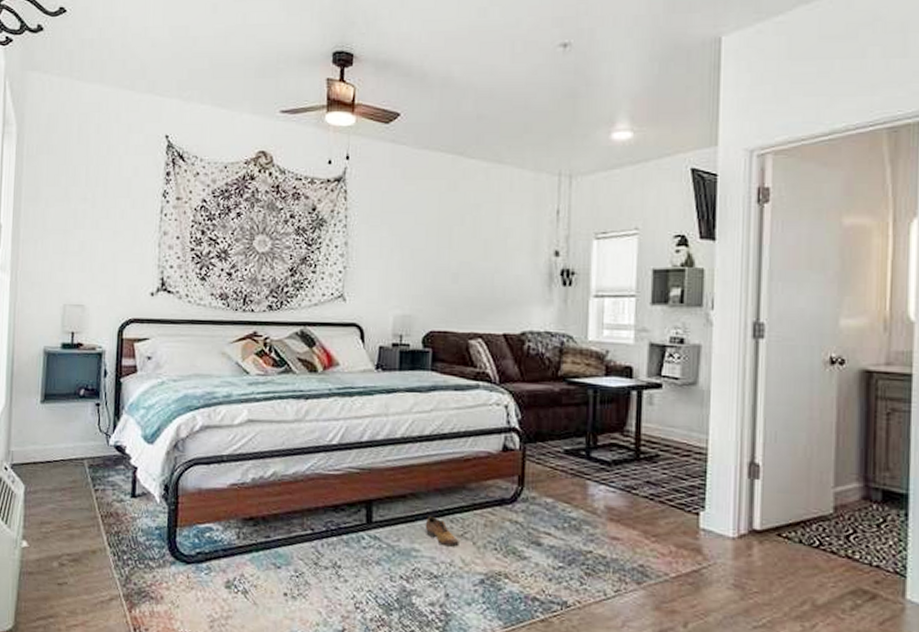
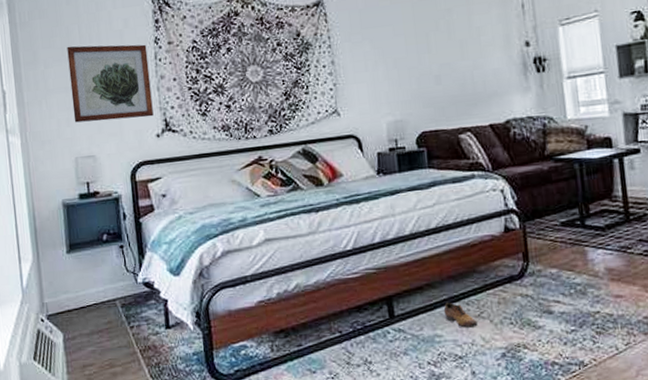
wall art: none [68,187,154,273] -> present [67,44,154,123]

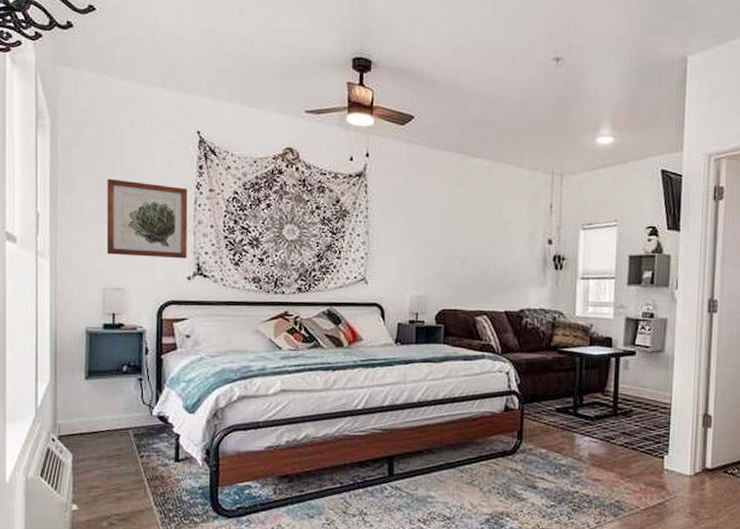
shoe: present [443,302,478,328] -> none [439,467,468,493]

